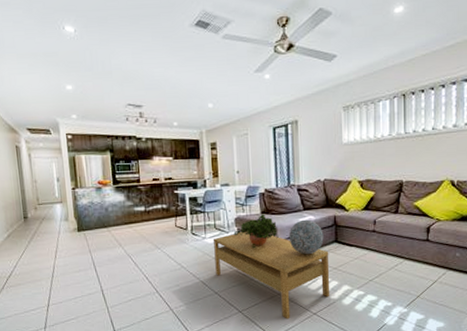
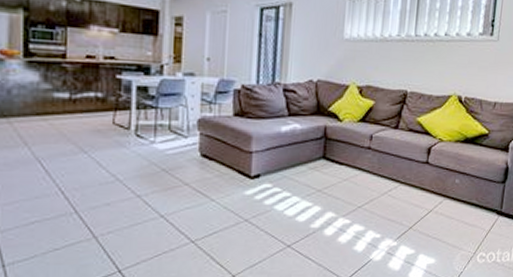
coffee table: present [212,232,330,319] -> none [164,138,314,253]
potted plant: present [233,214,280,249] -> none [194,116,255,161]
decorative sphere: present [288,219,324,255] -> none [266,128,310,172]

